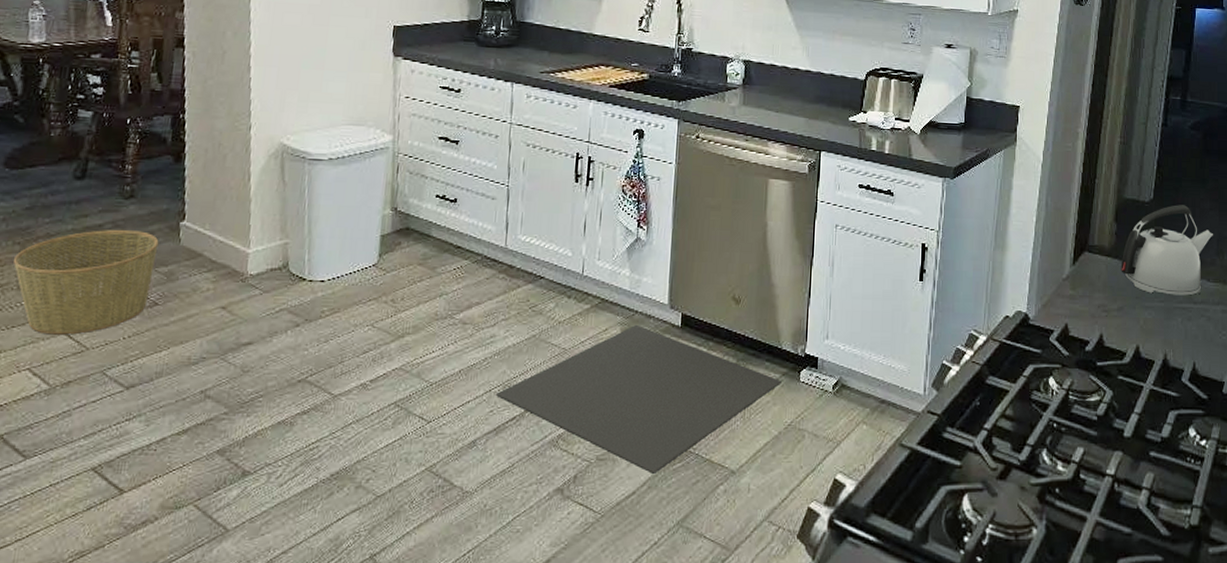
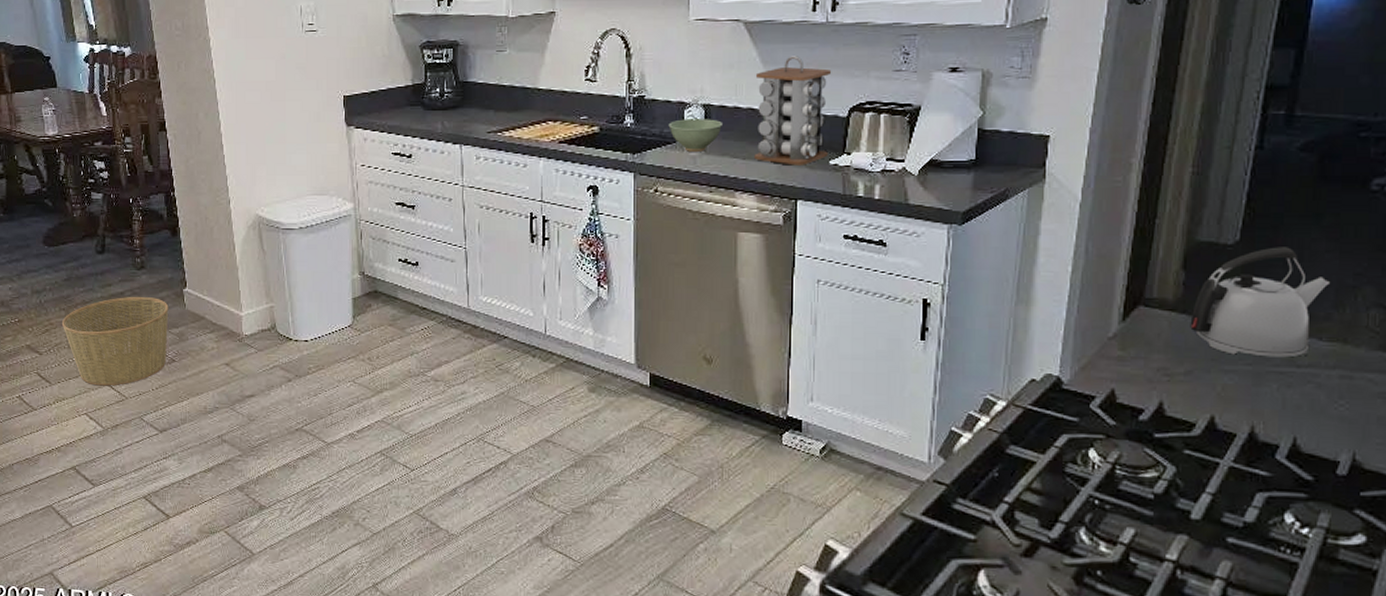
door mat: present [496,324,782,474] -> none [471,383,762,528]
bowl: none [712,72,760,103] -> present [668,119,722,152]
spice rack: none [786,23,853,121] -> present [754,56,832,166]

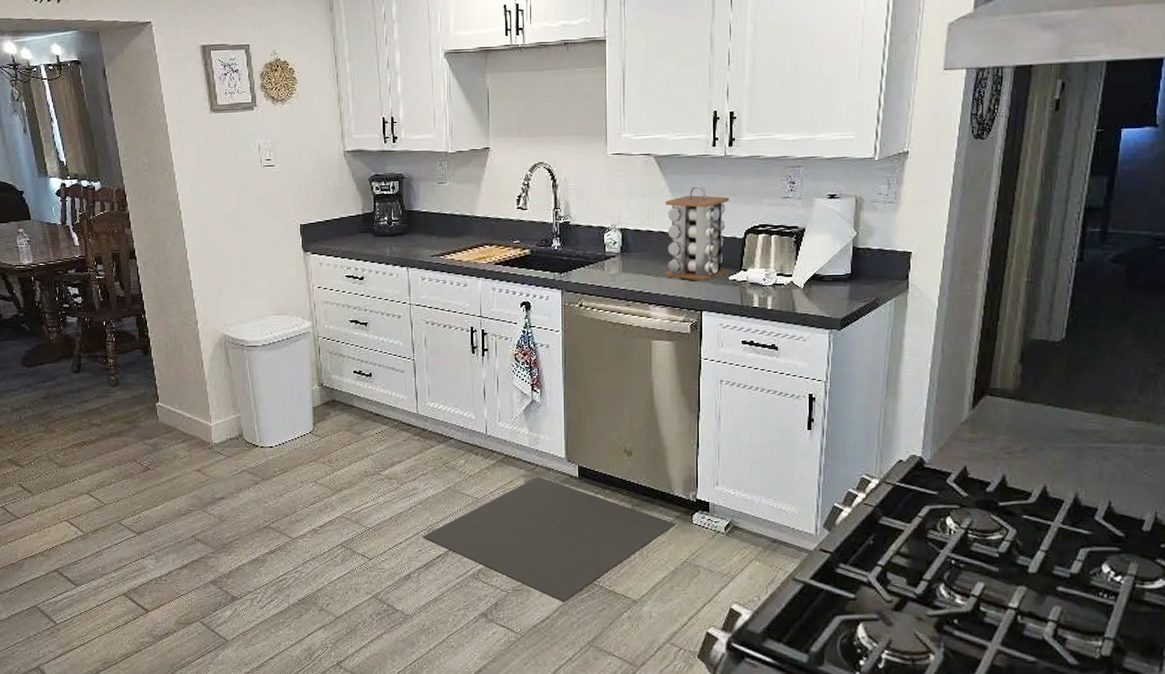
basket: present [61,296,169,386] -> none [41,411,143,494]
door mat: none [471,383,762,528] -> present [423,476,675,602]
bowl: present [668,119,722,152] -> none [590,241,637,270]
kettle: present [1190,247,1329,358] -> none [1026,343,1136,435]

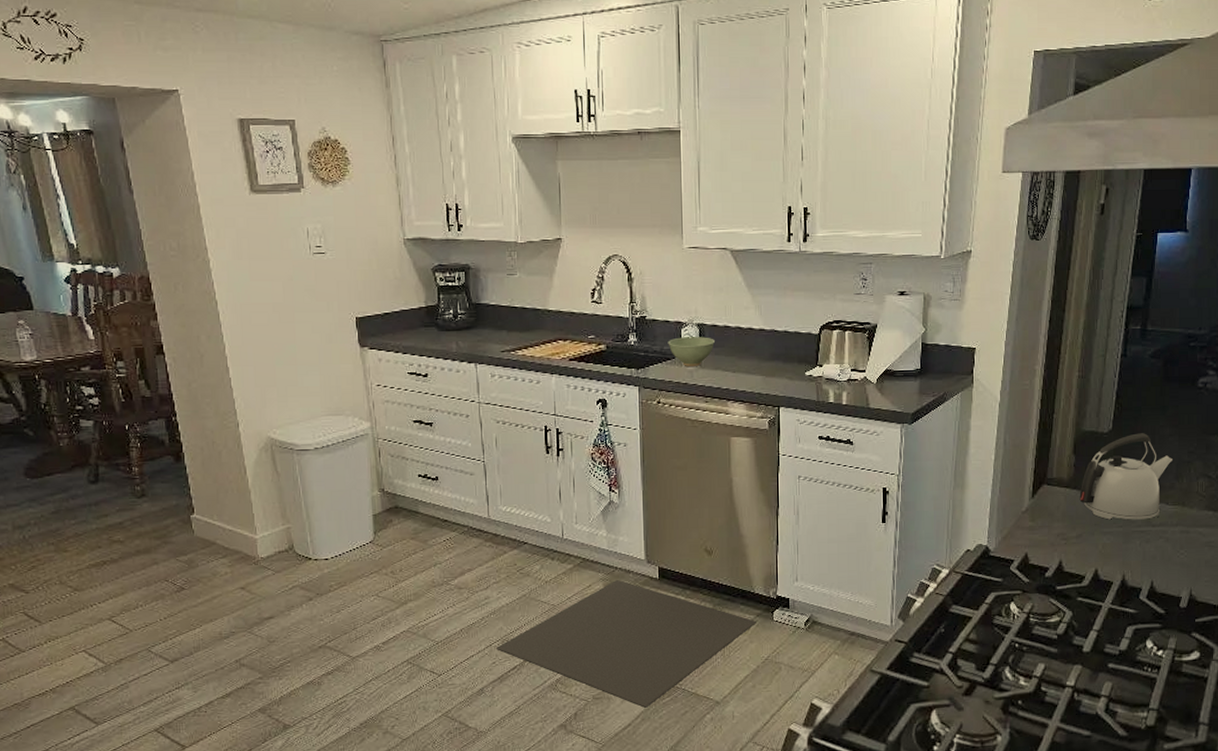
bowl: none [590,241,637,270] -> present [668,337,715,366]
spice rack: present [665,185,730,281] -> none [741,281,805,377]
kettle: none [1026,343,1136,435] -> present [1079,433,1172,520]

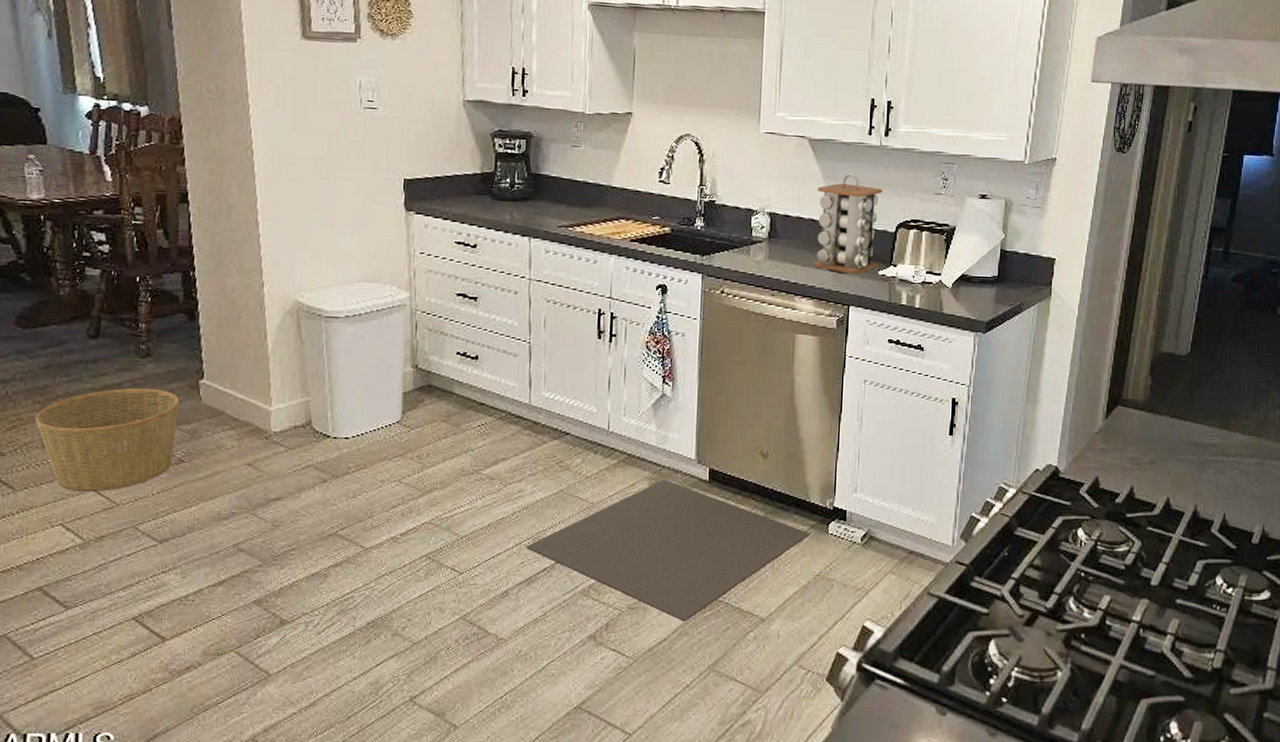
basket: none [50,525,176,621] -> present [34,387,180,492]
bowl: present [668,337,715,366] -> none [736,225,786,257]
spice rack: none [741,281,805,377] -> present [813,173,883,275]
kettle: present [1079,433,1172,520] -> none [1154,358,1250,449]

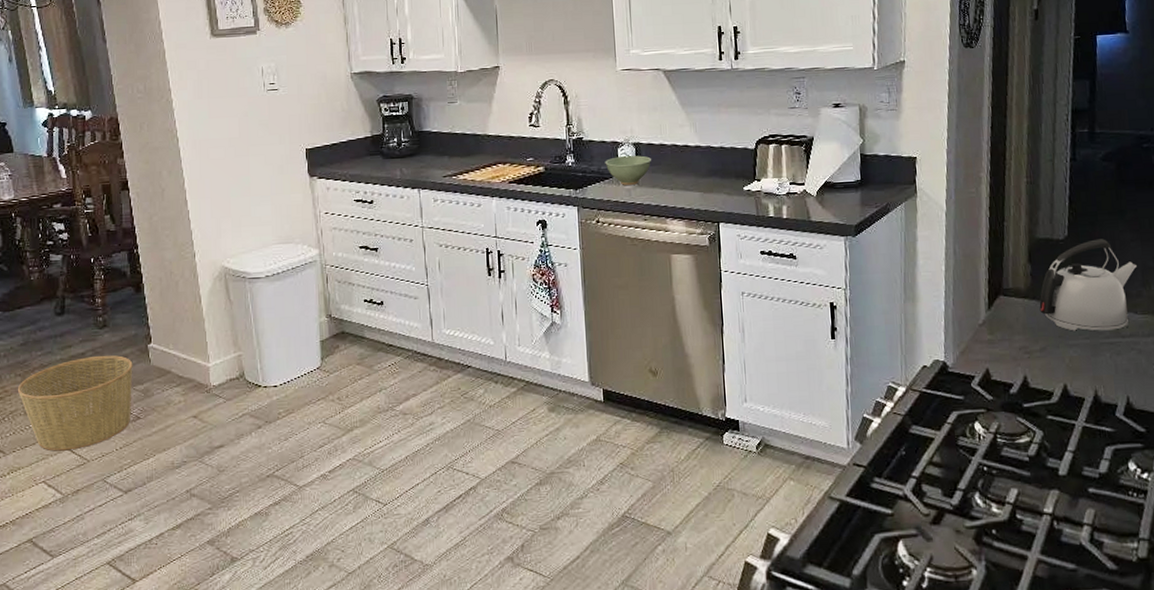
door mat: present [526,479,810,621] -> none [441,402,706,539]
bowl: none [736,225,786,257] -> present [605,155,651,185]
spice rack: present [813,173,883,275] -> none [676,98,742,193]
kettle: none [1154,358,1250,449] -> present [1039,239,1137,331]

